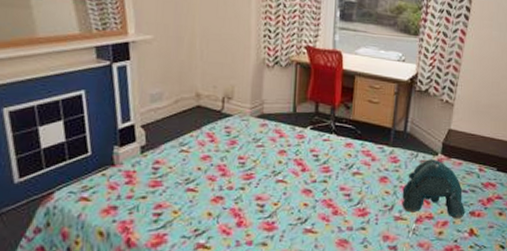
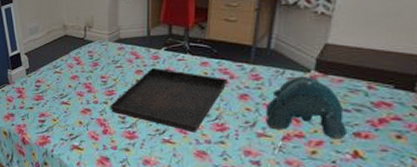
serving tray: none [247,147,370,219] -> present [110,67,228,133]

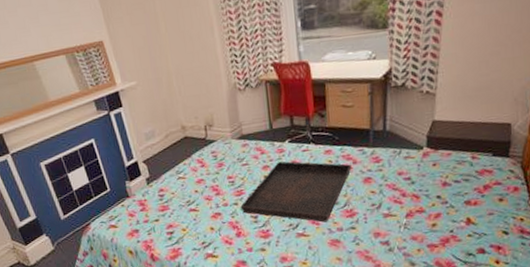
teddy bear: present [265,76,348,140] -> none [388,153,460,210]

